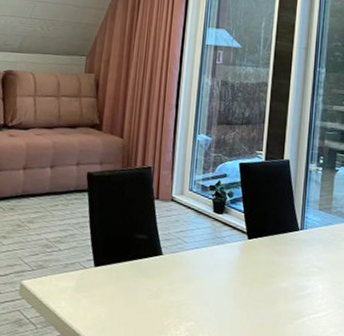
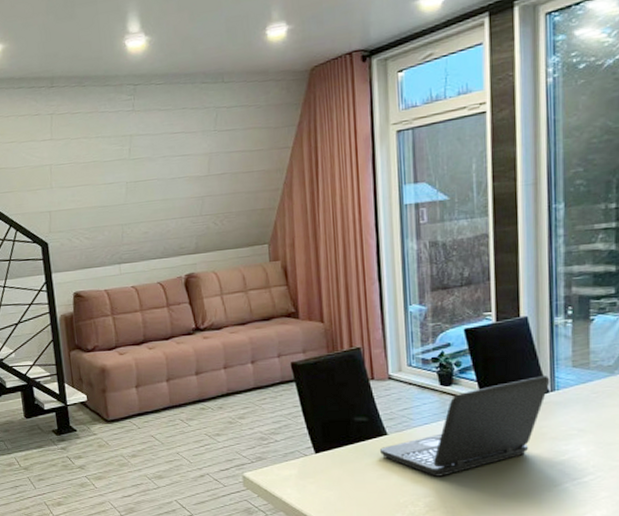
laptop: none [154,214,301,301] -> present [380,376,550,477]

